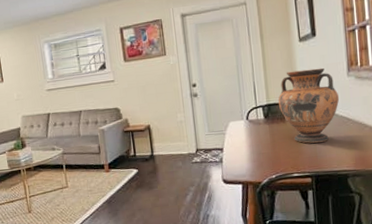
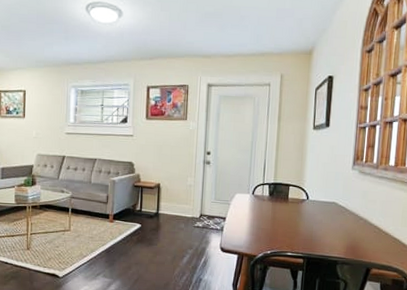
vase: present [278,67,340,143] -> none [284,155,342,227]

